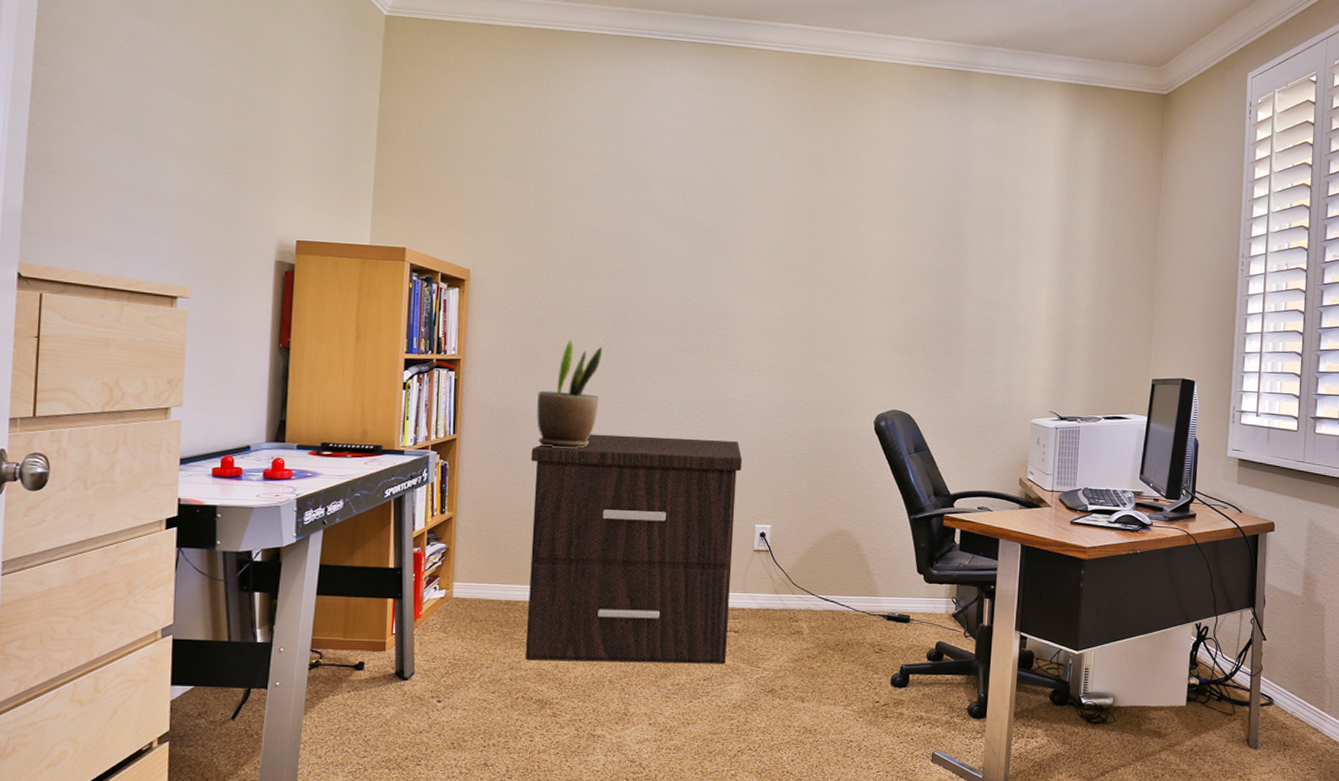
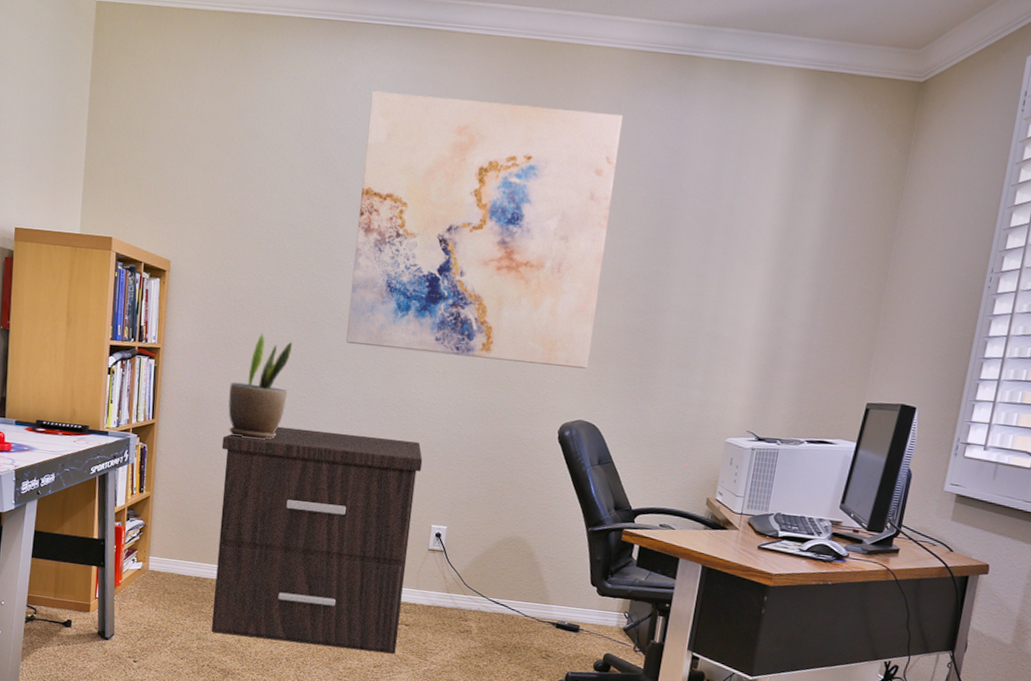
wall art: none [658,101,912,361] -> present [346,90,624,370]

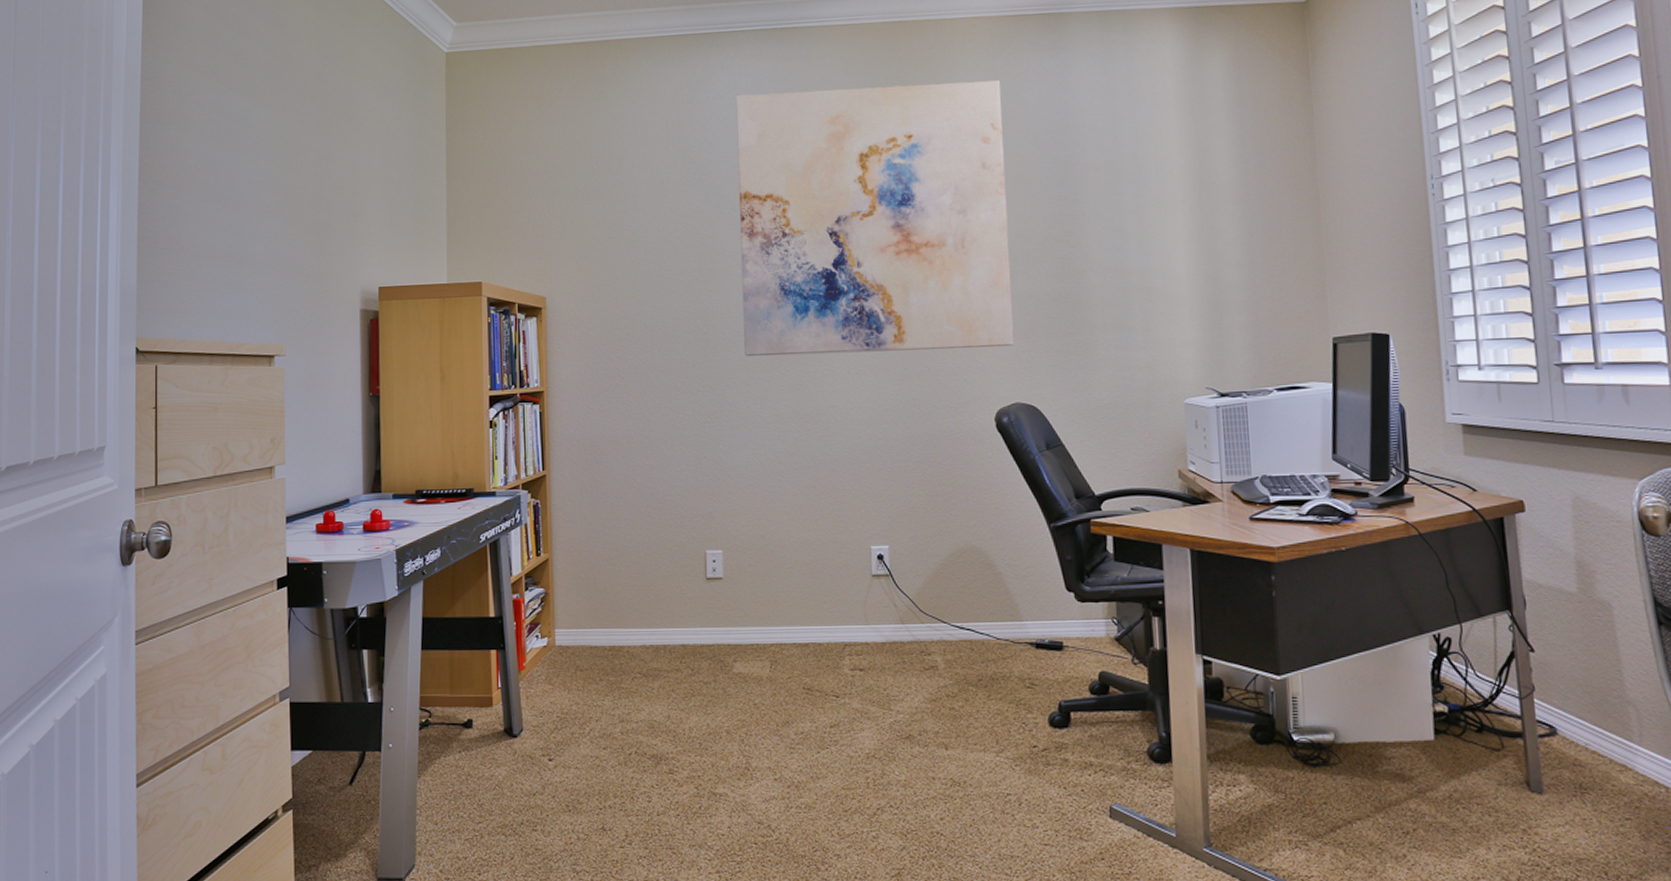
nightstand: present [211,426,423,654] -> none [622,454,853,710]
potted plant: present [228,332,293,440] -> none [624,357,689,477]

